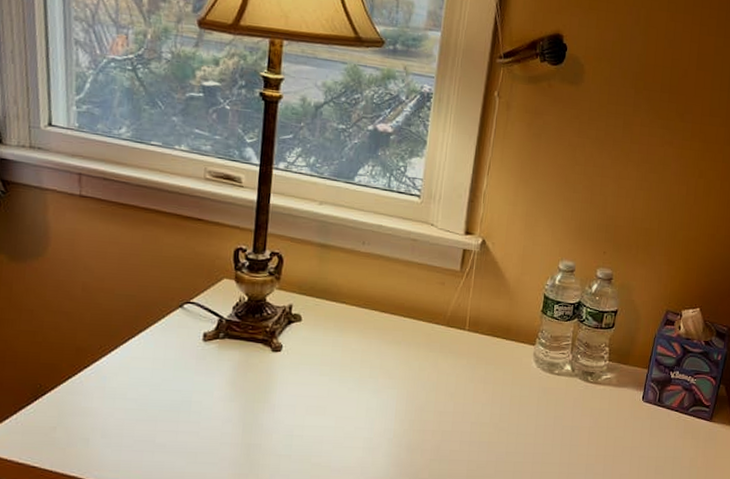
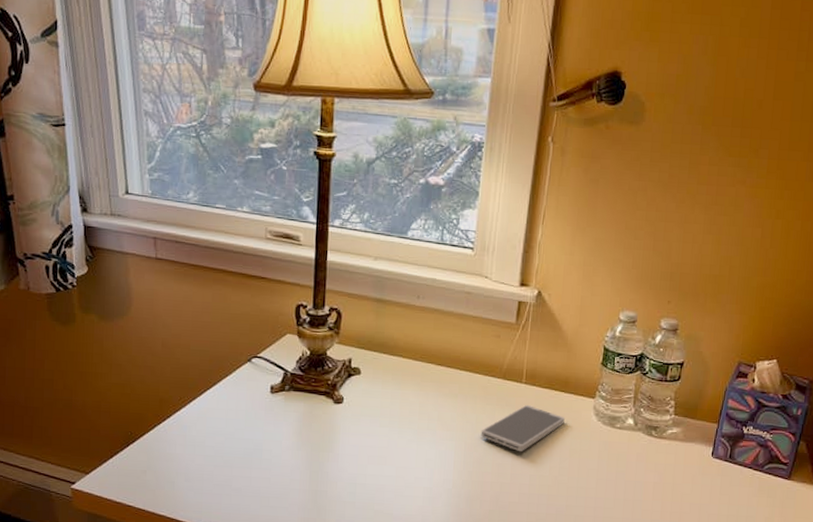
smartphone: none [423,352,506,399] -> present [481,405,565,451]

